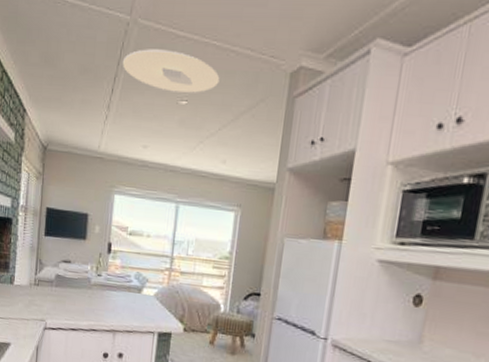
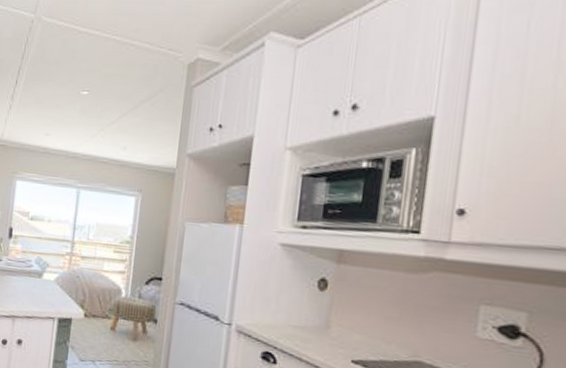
ceiling light: present [122,49,220,93] -> none [26,44,120,84]

